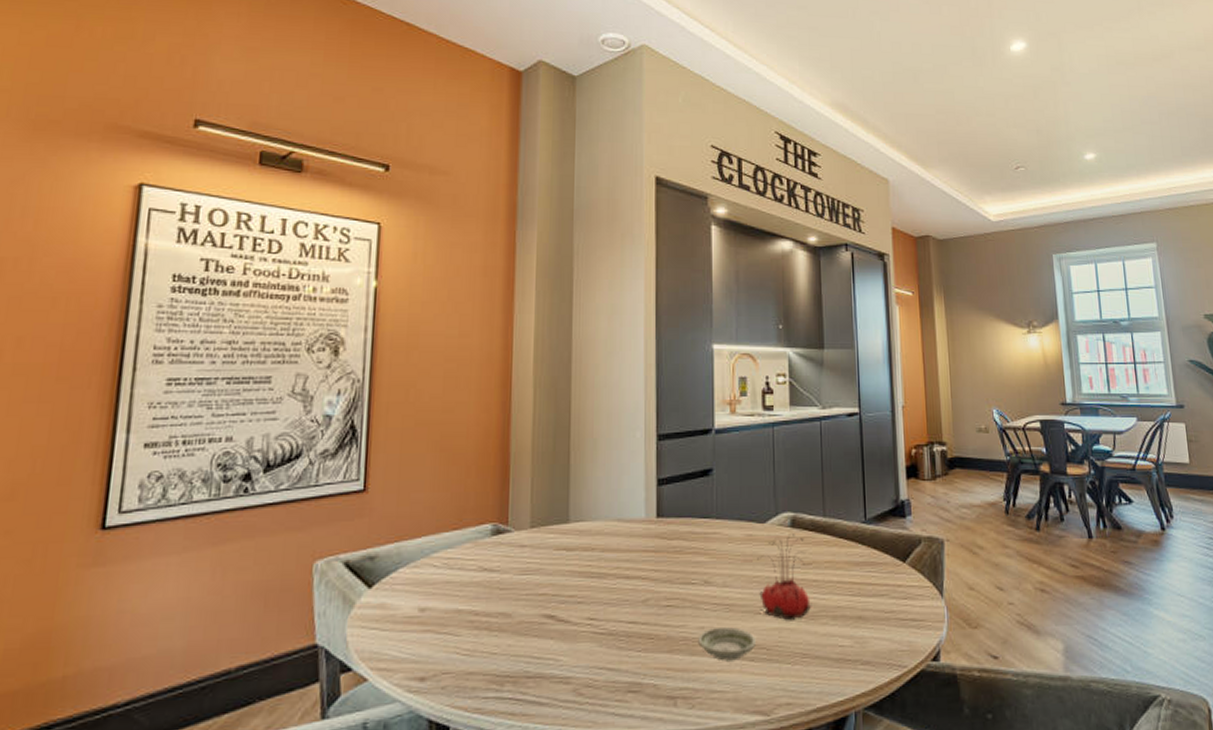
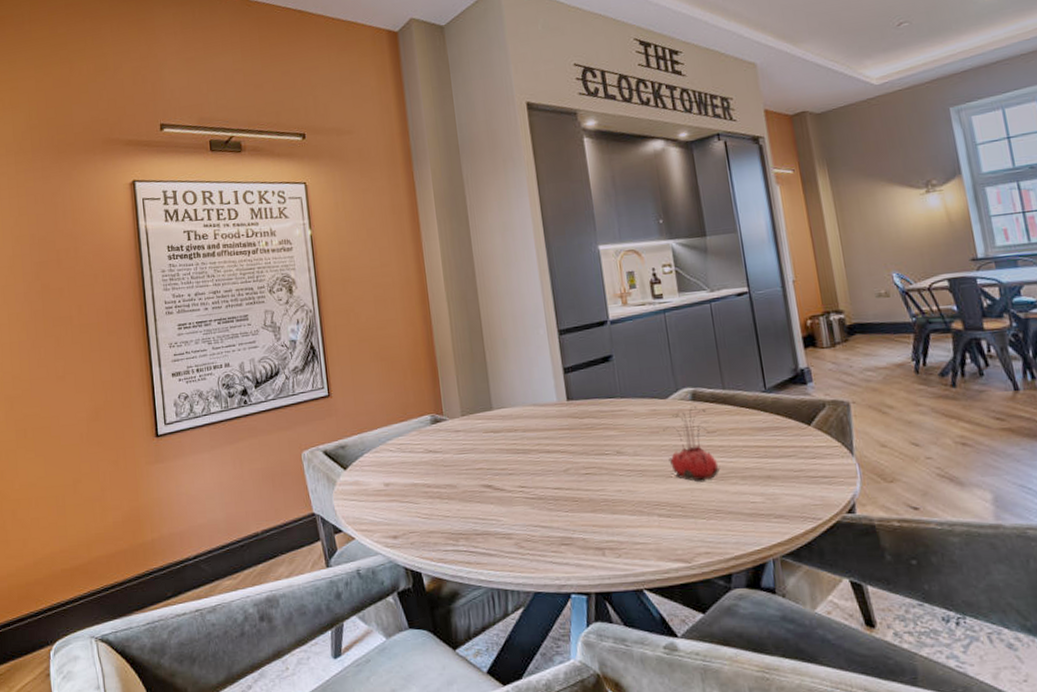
saucer: present [698,627,756,662] -> none [617,489,671,518]

